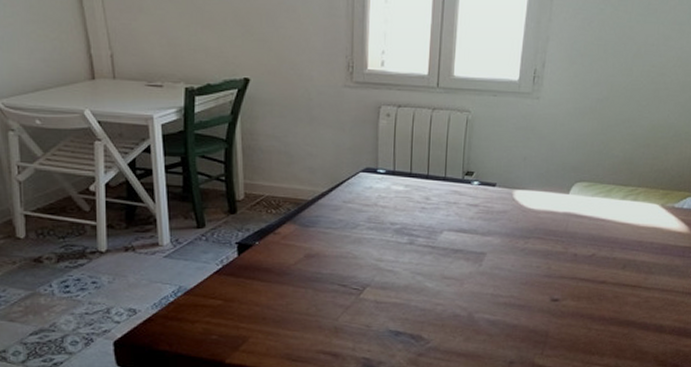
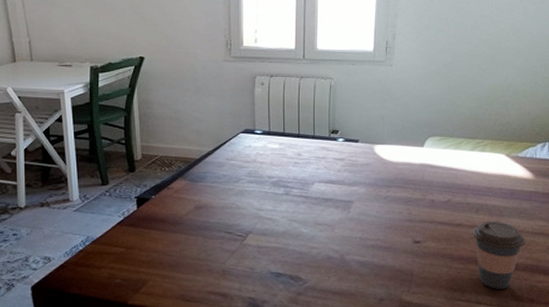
coffee cup: none [616,278,674,353] -> present [472,220,525,289]

